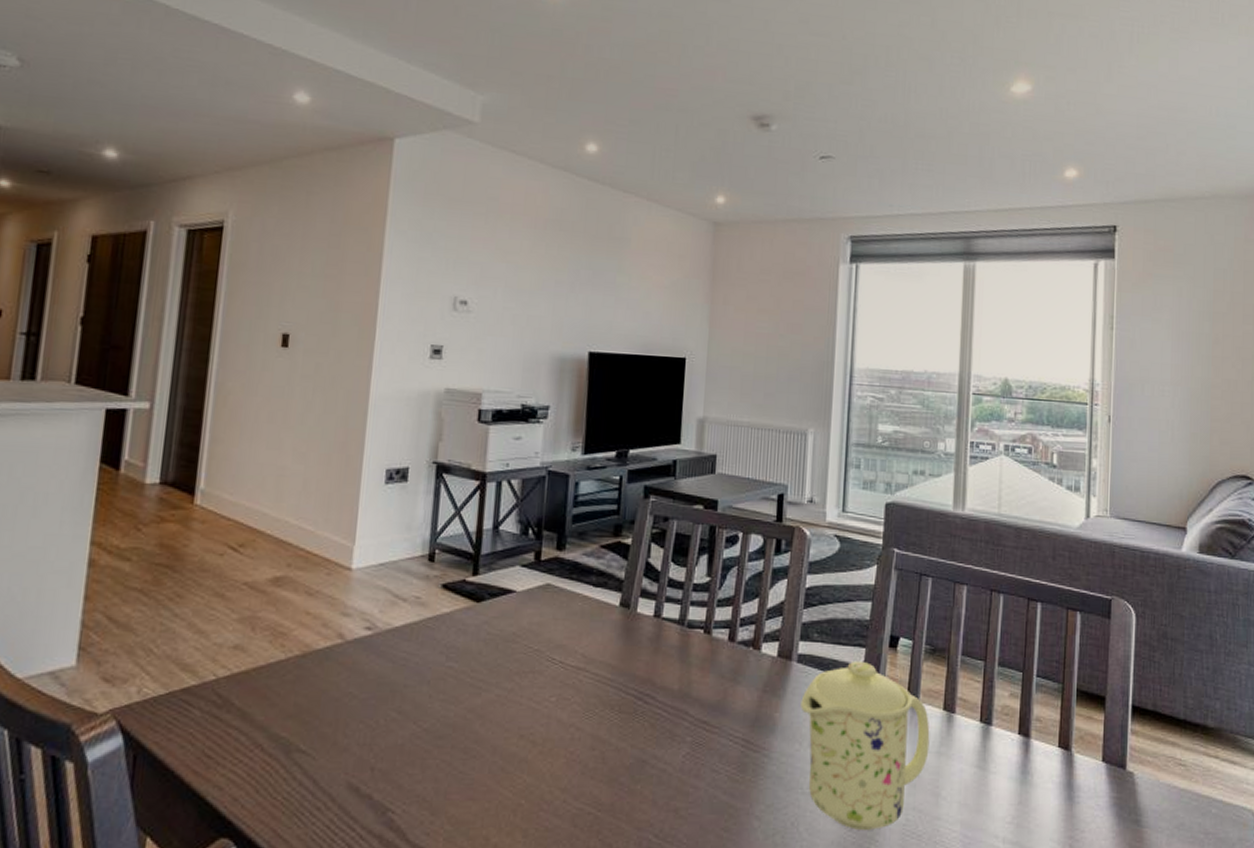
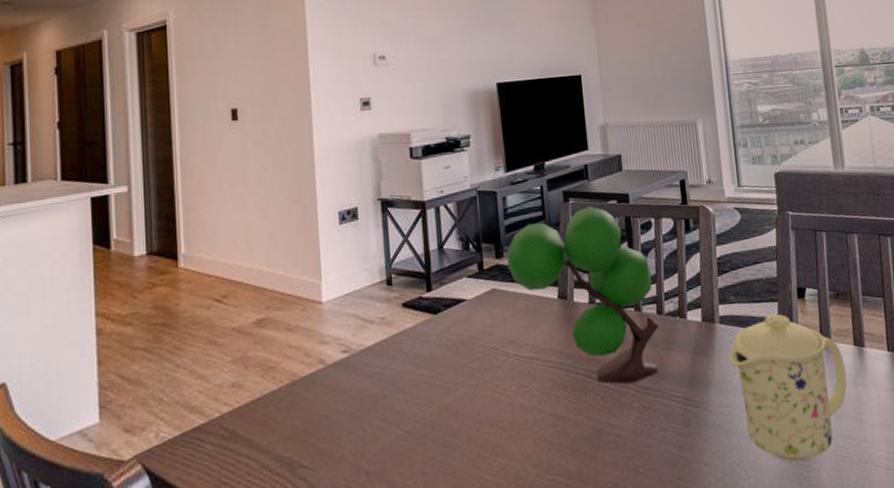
plant: none [568,507,729,713] -> present [507,206,660,384]

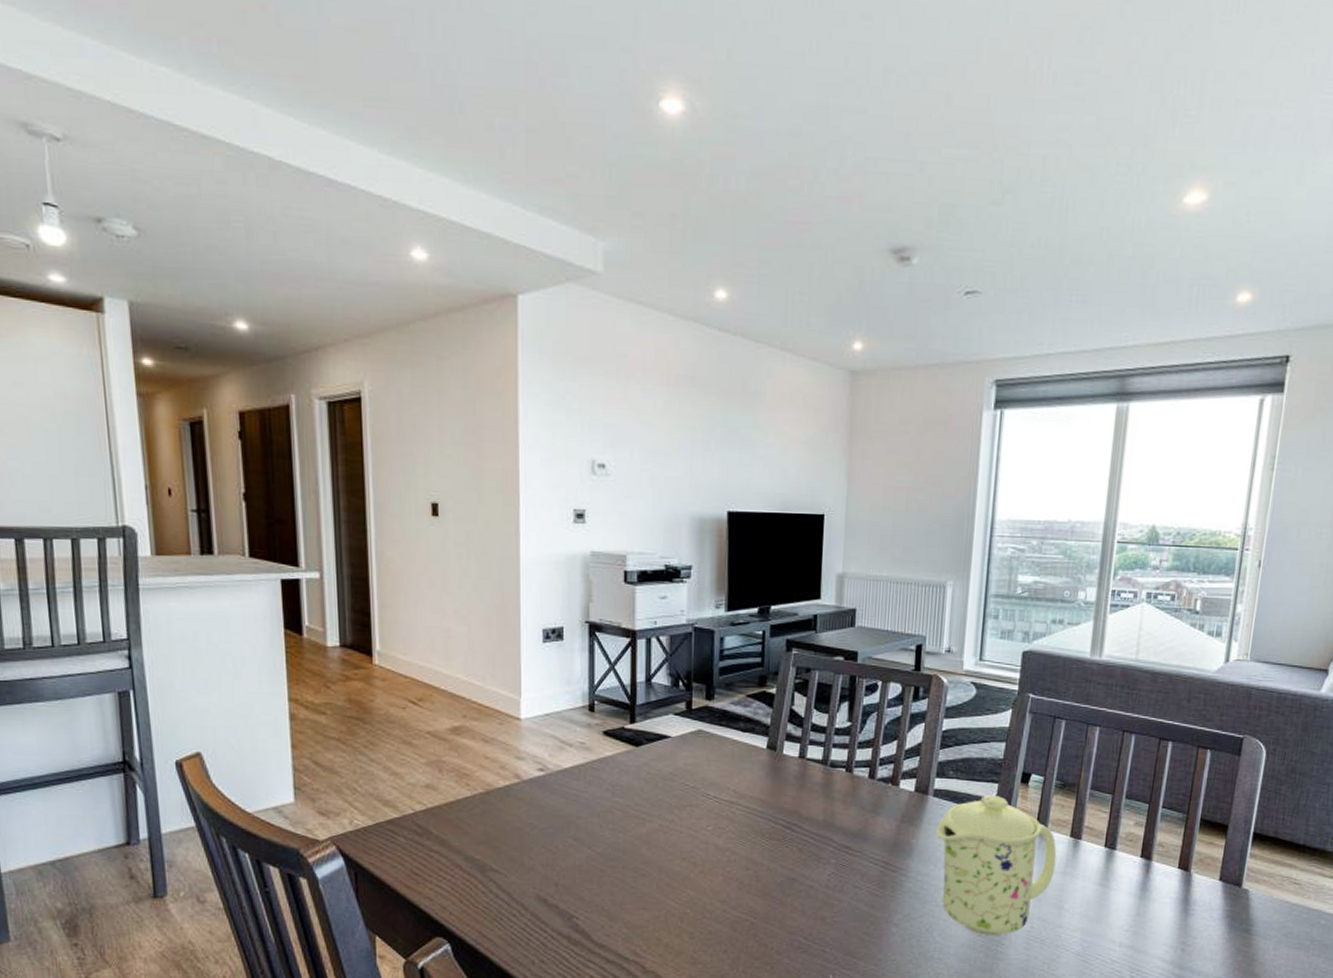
plant: present [507,206,660,384] -> none [717,659,869,840]

